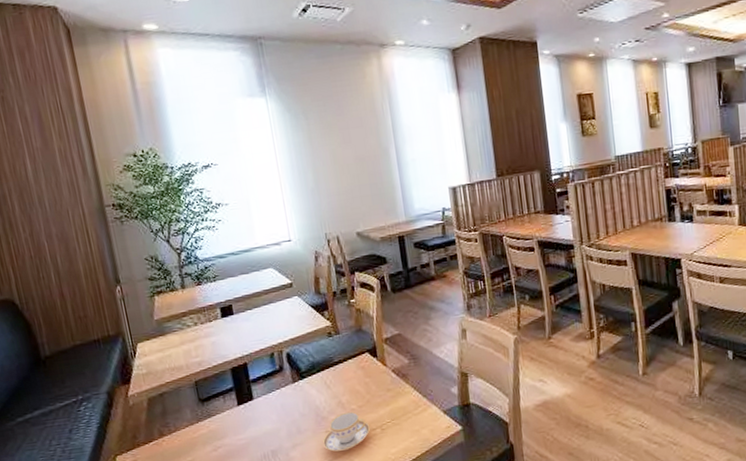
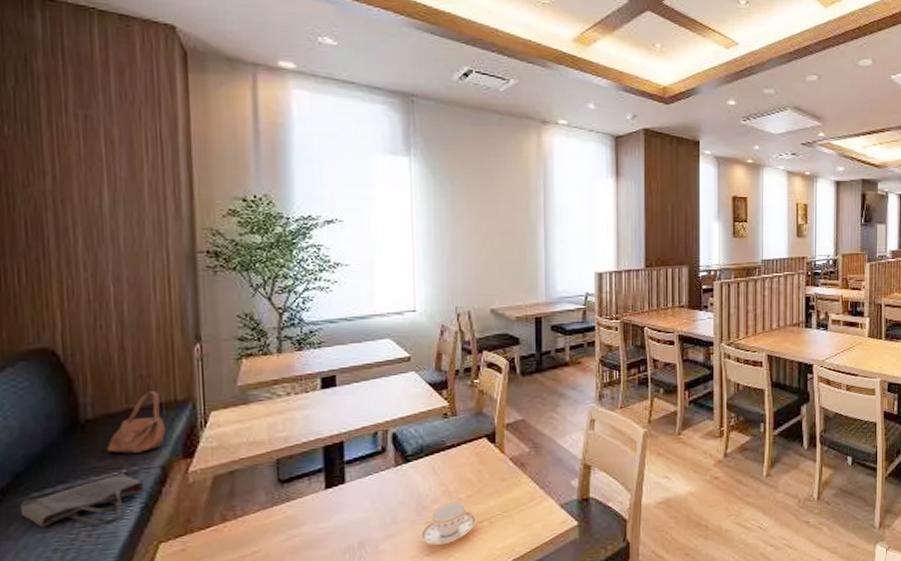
tote bag: none [10,398,97,447] -> present [19,472,144,528]
handbag: none [64,329,106,383] -> present [107,391,166,454]

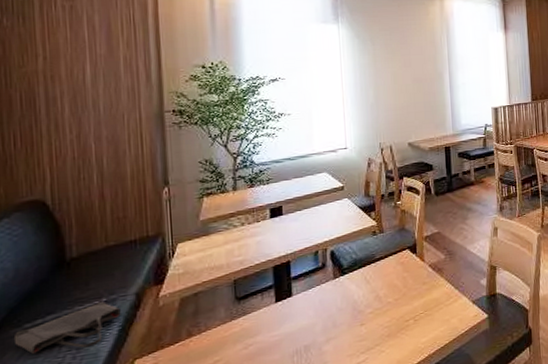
handbag: present [107,391,166,454] -> none [89,229,140,285]
teacup: present [421,501,476,546] -> none [357,304,403,344]

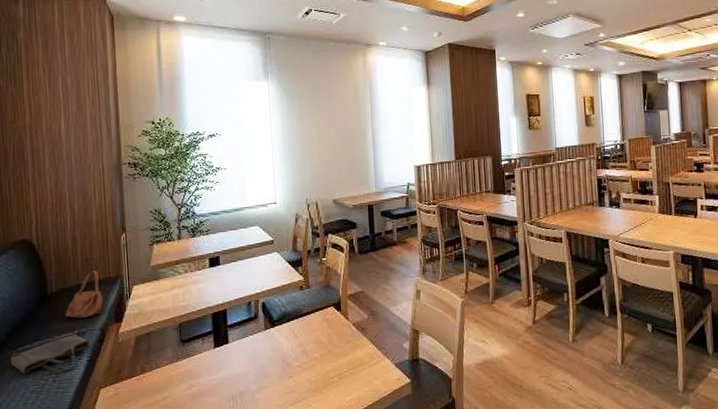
handbag: none [89,229,140,285] -> present [65,270,104,319]

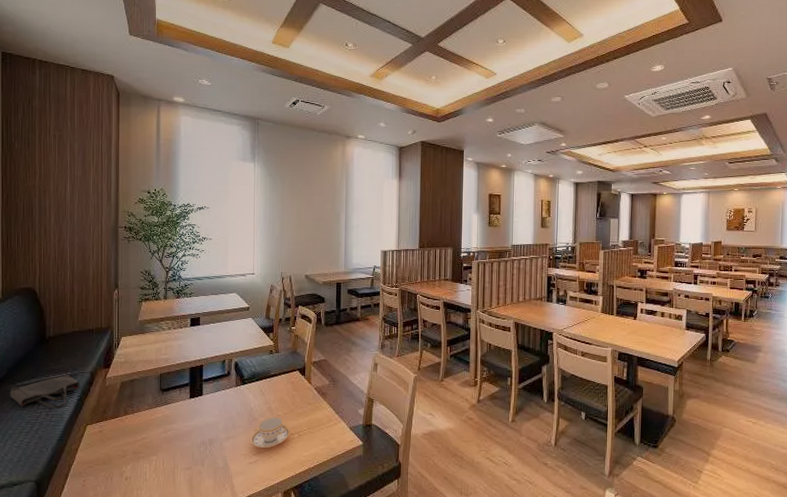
handbag: present [65,270,104,319] -> none [60,320,95,362]
teacup: none [286,359,329,397] -> present [251,416,290,449]

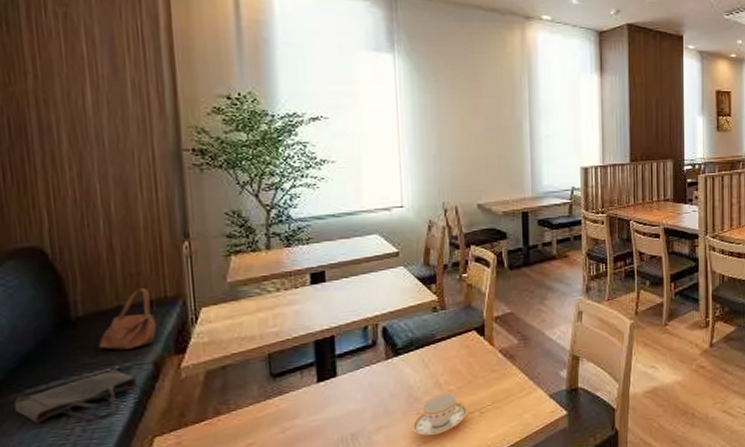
handbag: none [60,320,95,362] -> present [99,288,157,350]

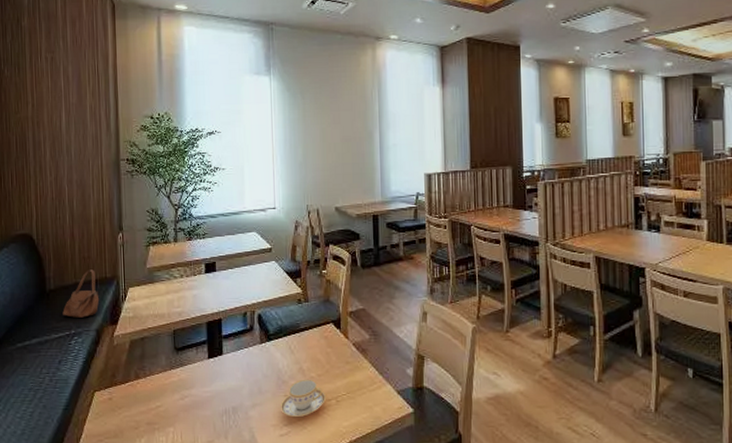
tote bag: present [13,368,137,424] -> none [10,332,85,373]

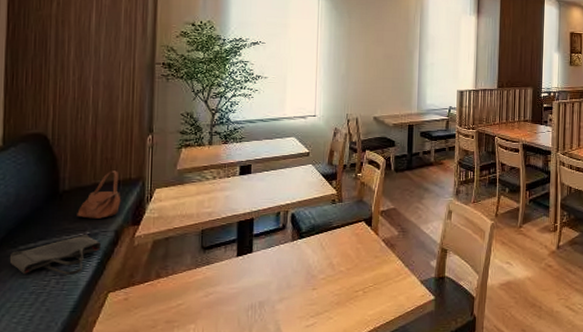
tote bag: none [10,332,85,373] -> present [9,234,101,275]
teacup: present [281,379,325,418] -> none [308,273,353,309]

